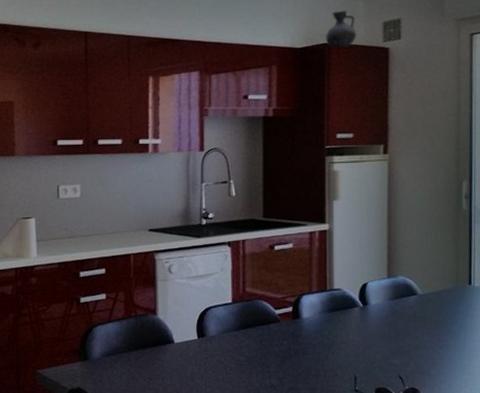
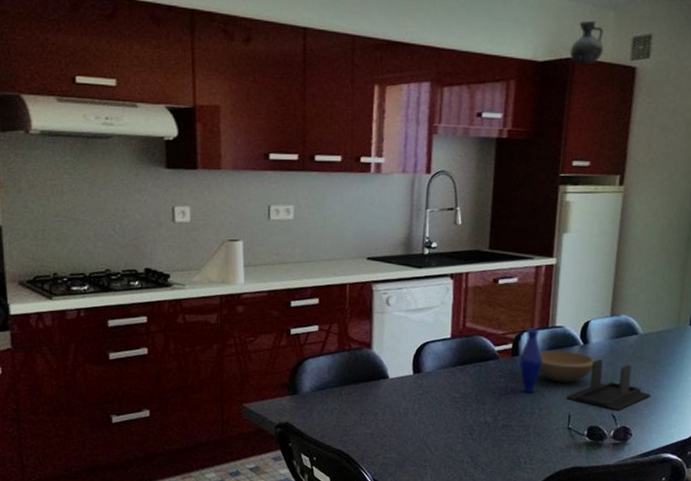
vase: none [300,291,323,355] -> present [519,328,543,393]
bowl: none [321,312,377,344] -> present [539,350,595,383]
napkin holder: none [351,320,437,371] -> present [567,359,652,410]

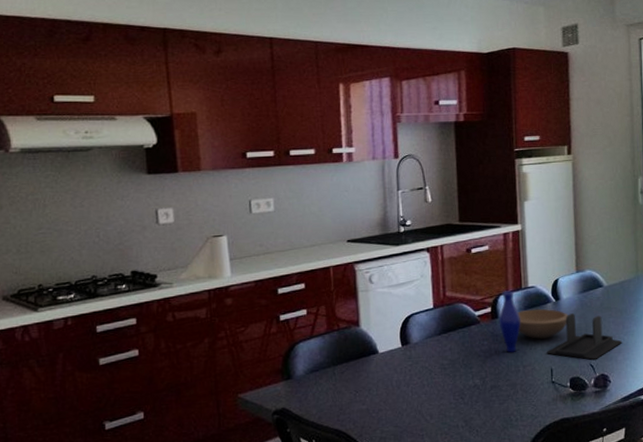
ceramic jug: present [569,20,604,66] -> none [509,15,538,54]

